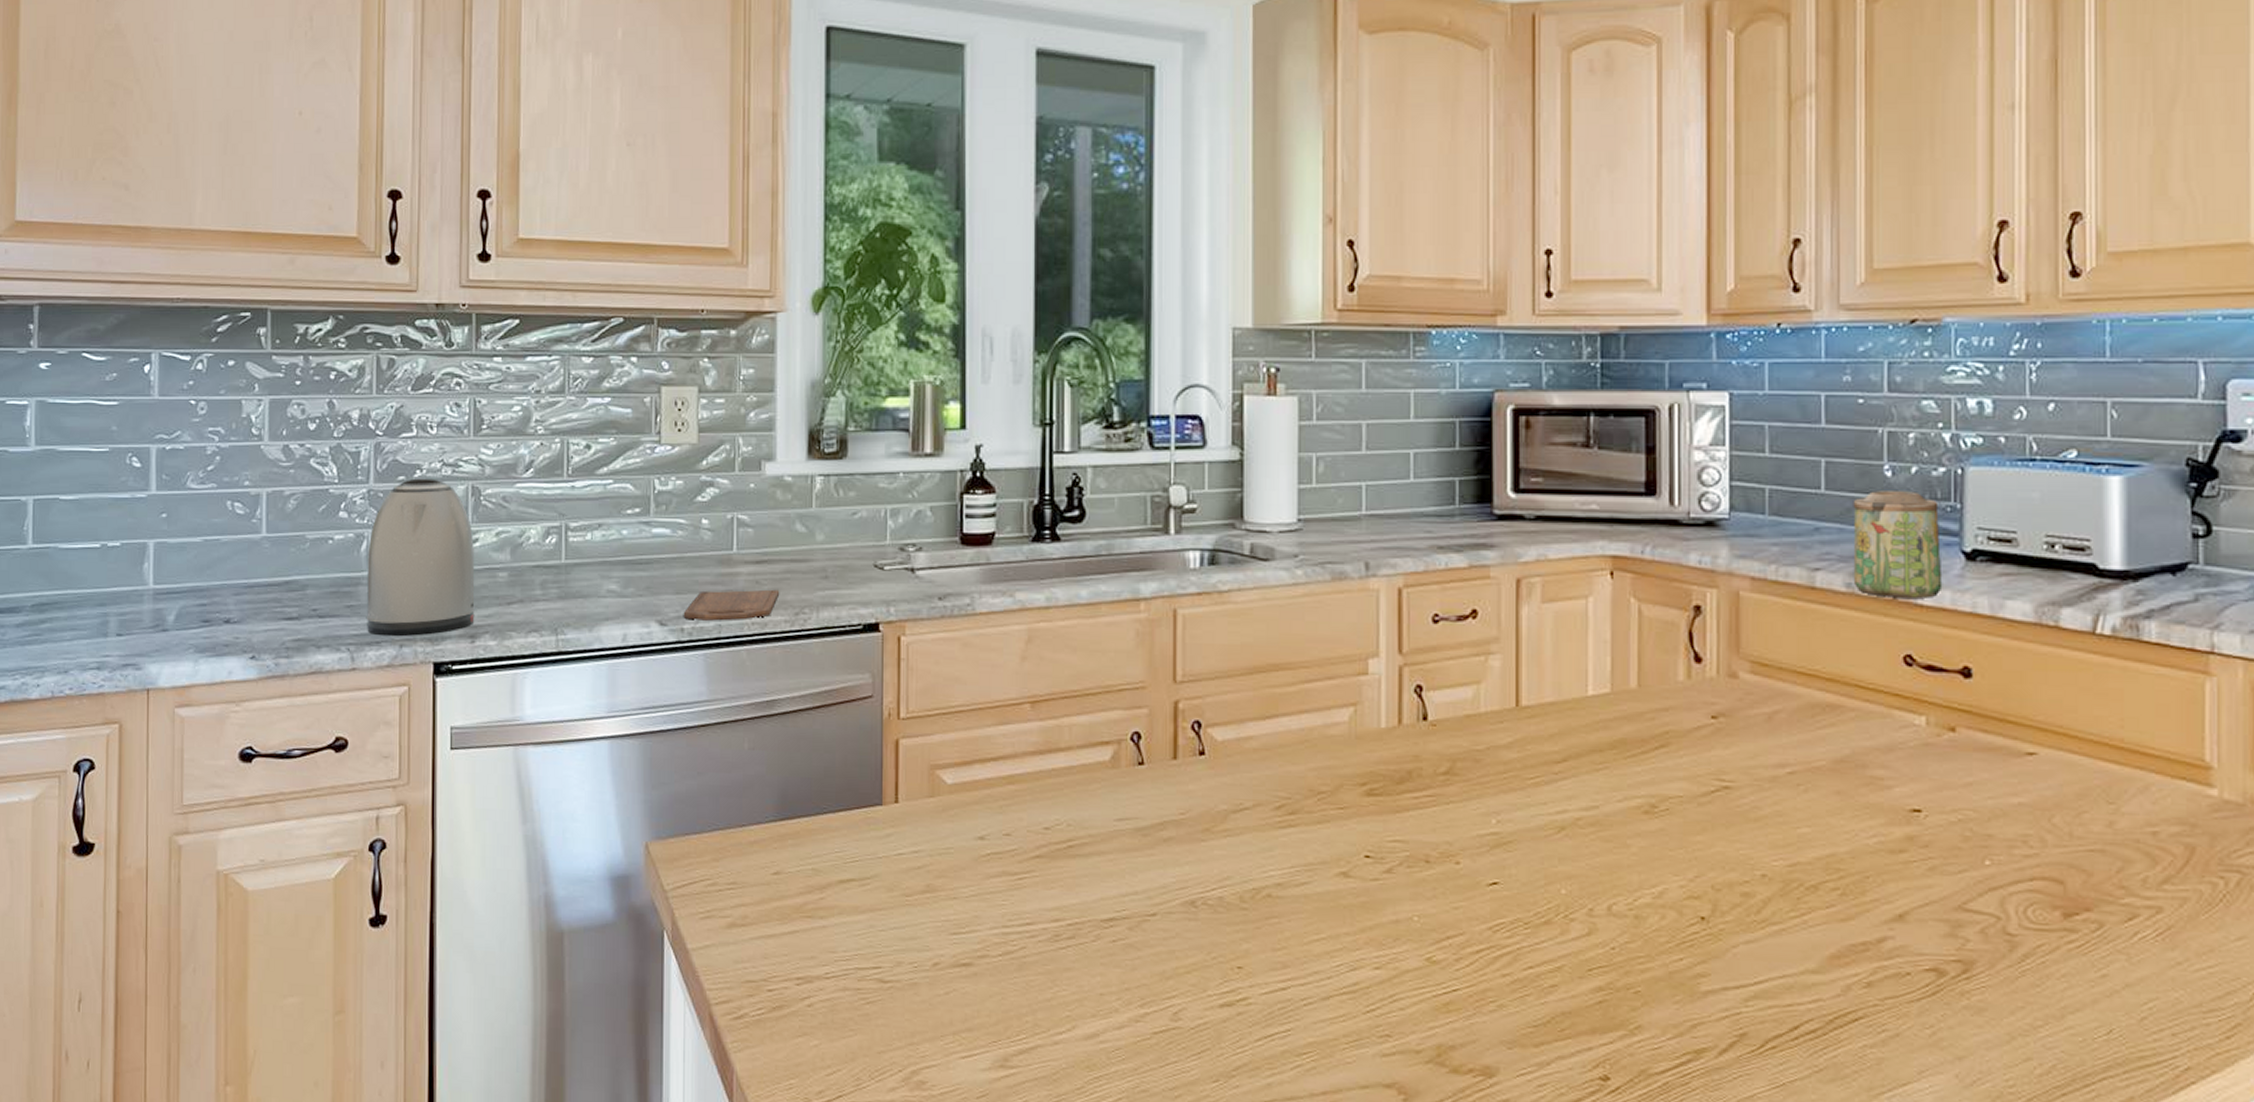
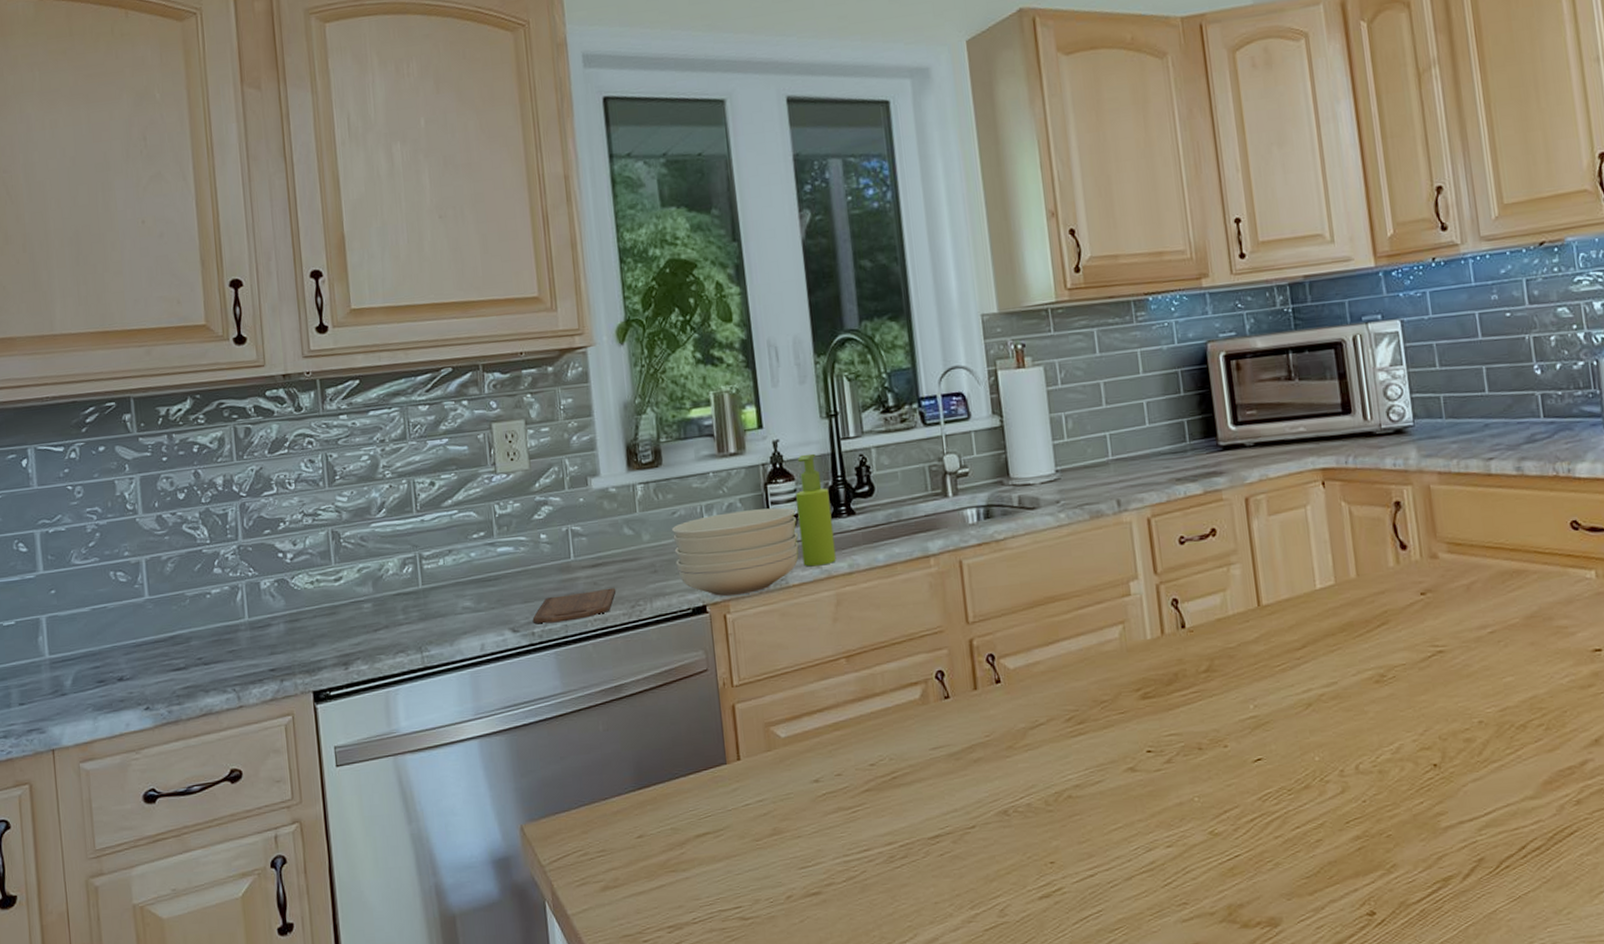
kettle: present [366,478,475,637] -> none [243,528,346,675]
bowl: none [849,520,993,617] -> present [671,507,799,597]
soap dispenser: none [995,465,1033,595] -> present [796,453,836,567]
canister: present [1853,491,1943,598] -> none [1512,384,1594,475]

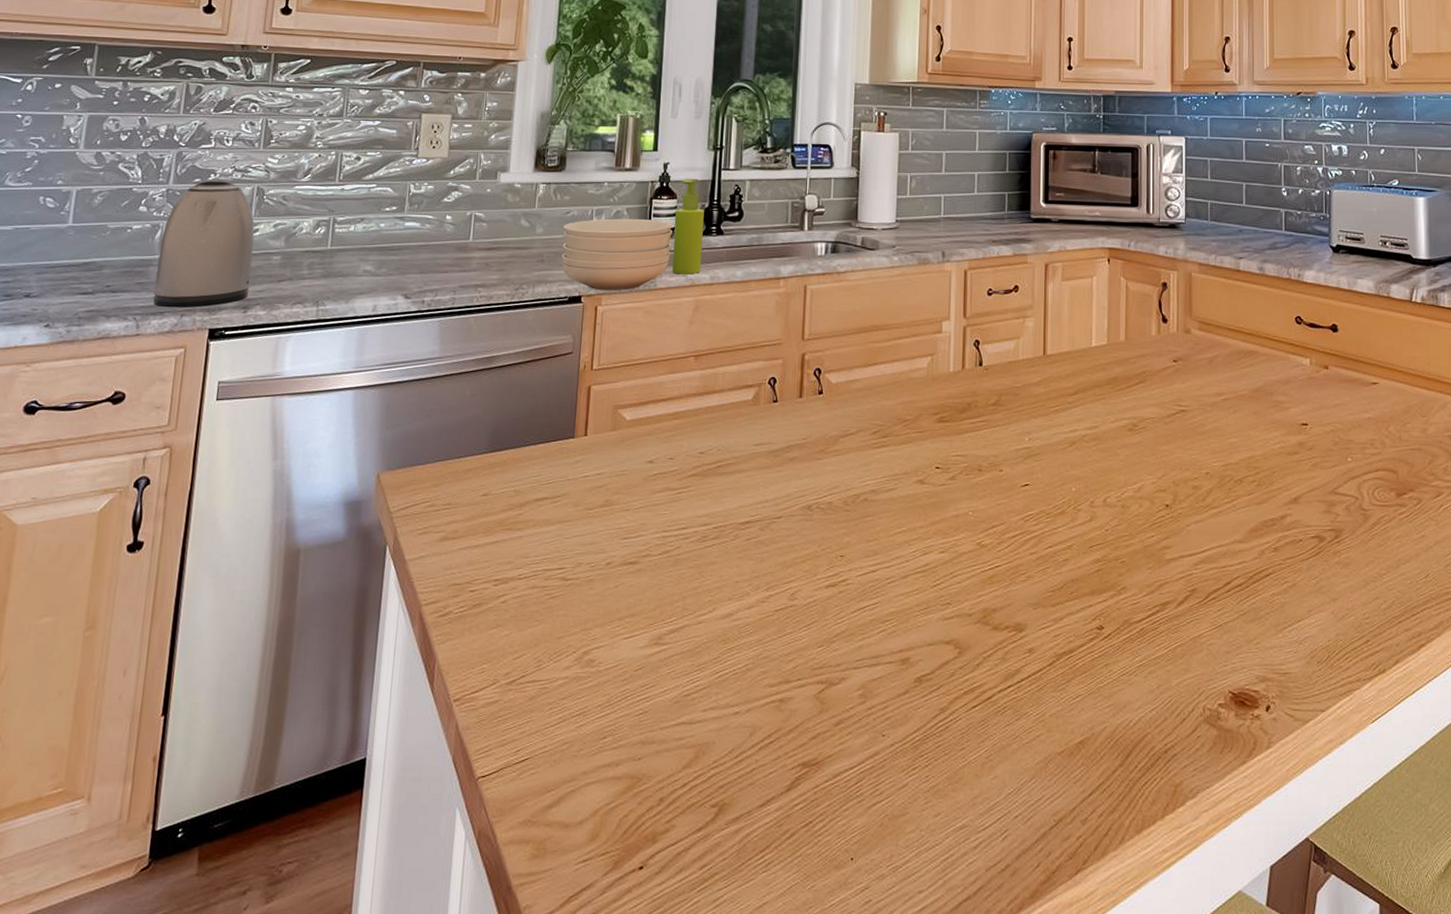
kettle: none [243,528,346,675] -> present [153,181,255,308]
cutting board: present [532,587,617,624] -> none [424,270,505,295]

